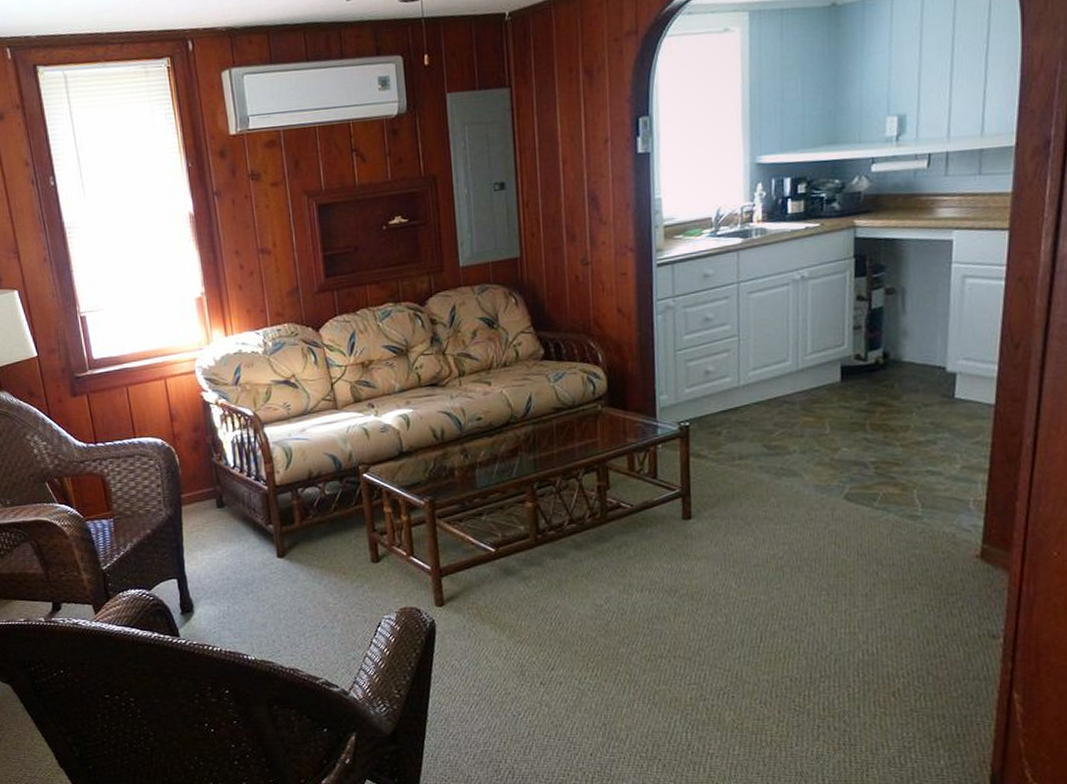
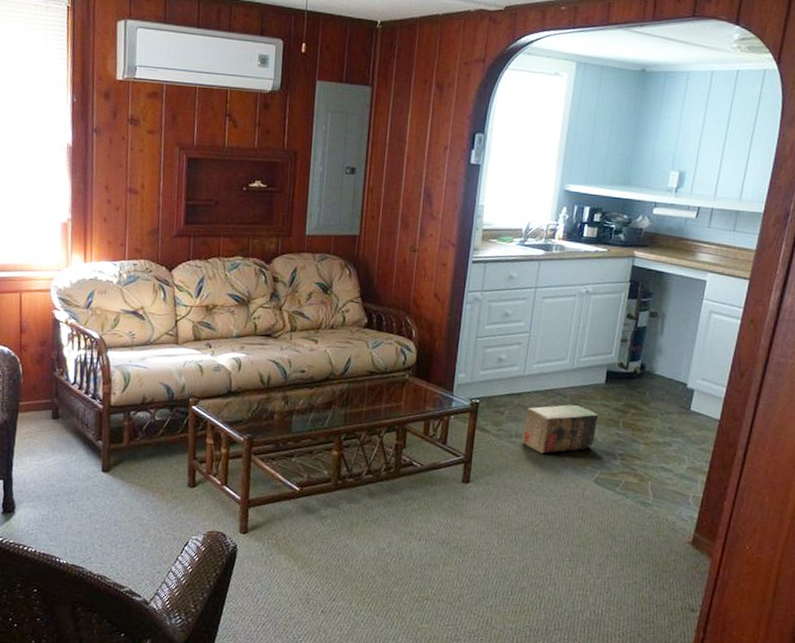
cardboard box: none [747,412,839,474] -> present [522,404,599,454]

